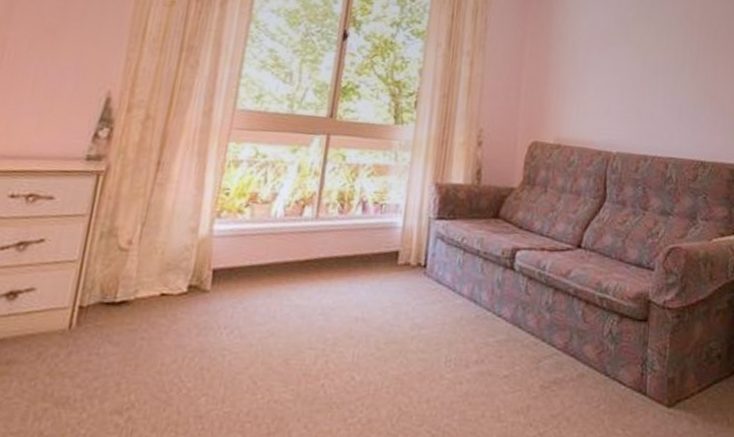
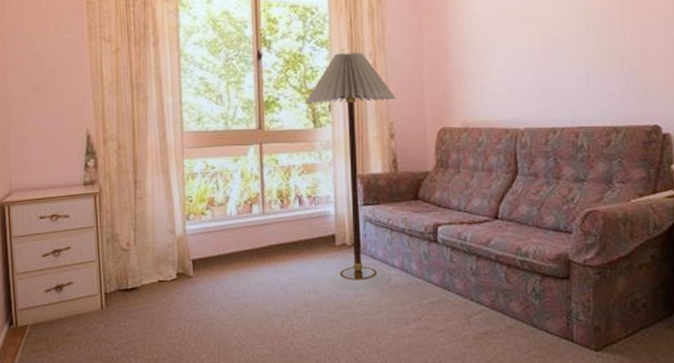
floor lamp: none [379,46,491,322] -> present [305,51,397,290]

